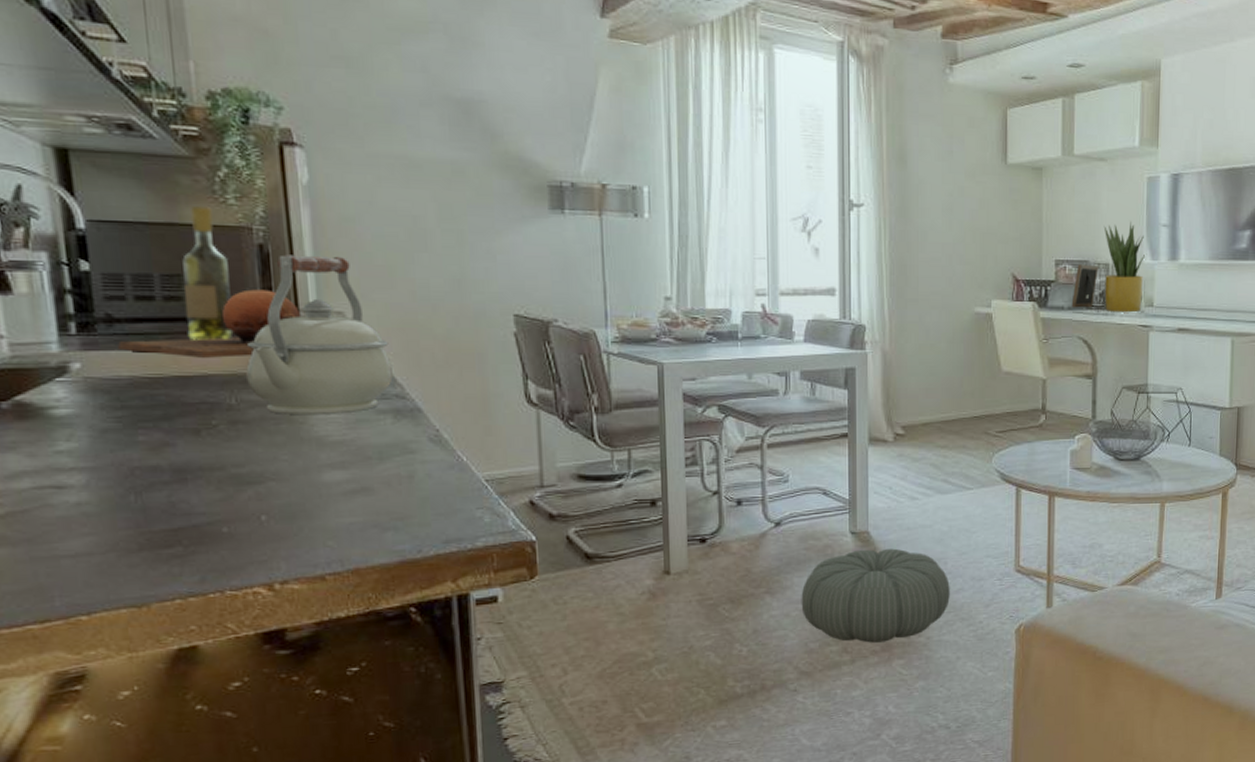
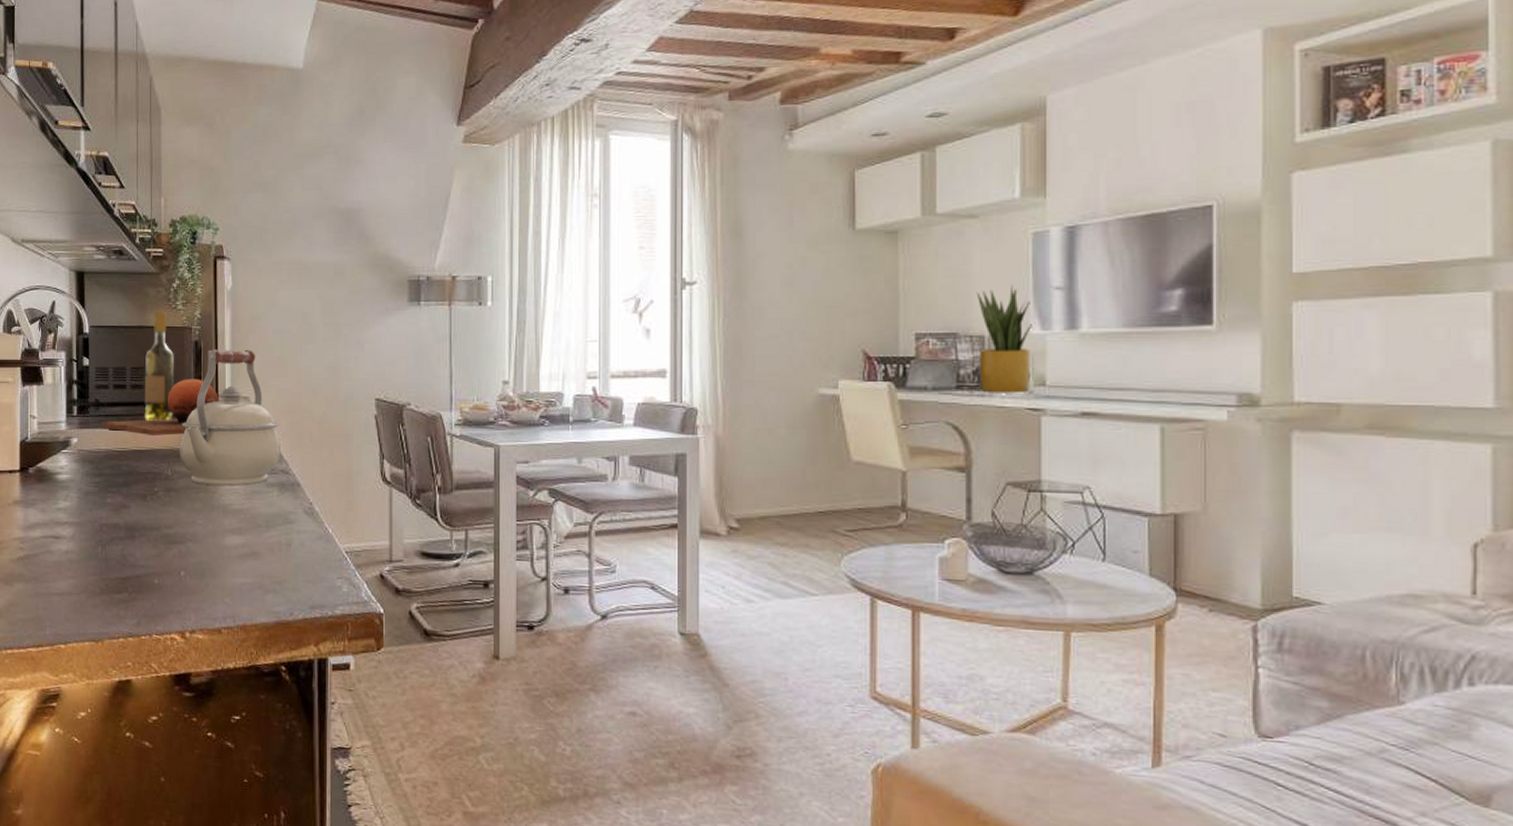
pouf: present [801,548,950,643] -> none [626,653,791,763]
picture frame: present [1071,264,1099,308] -> none [937,337,971,388]

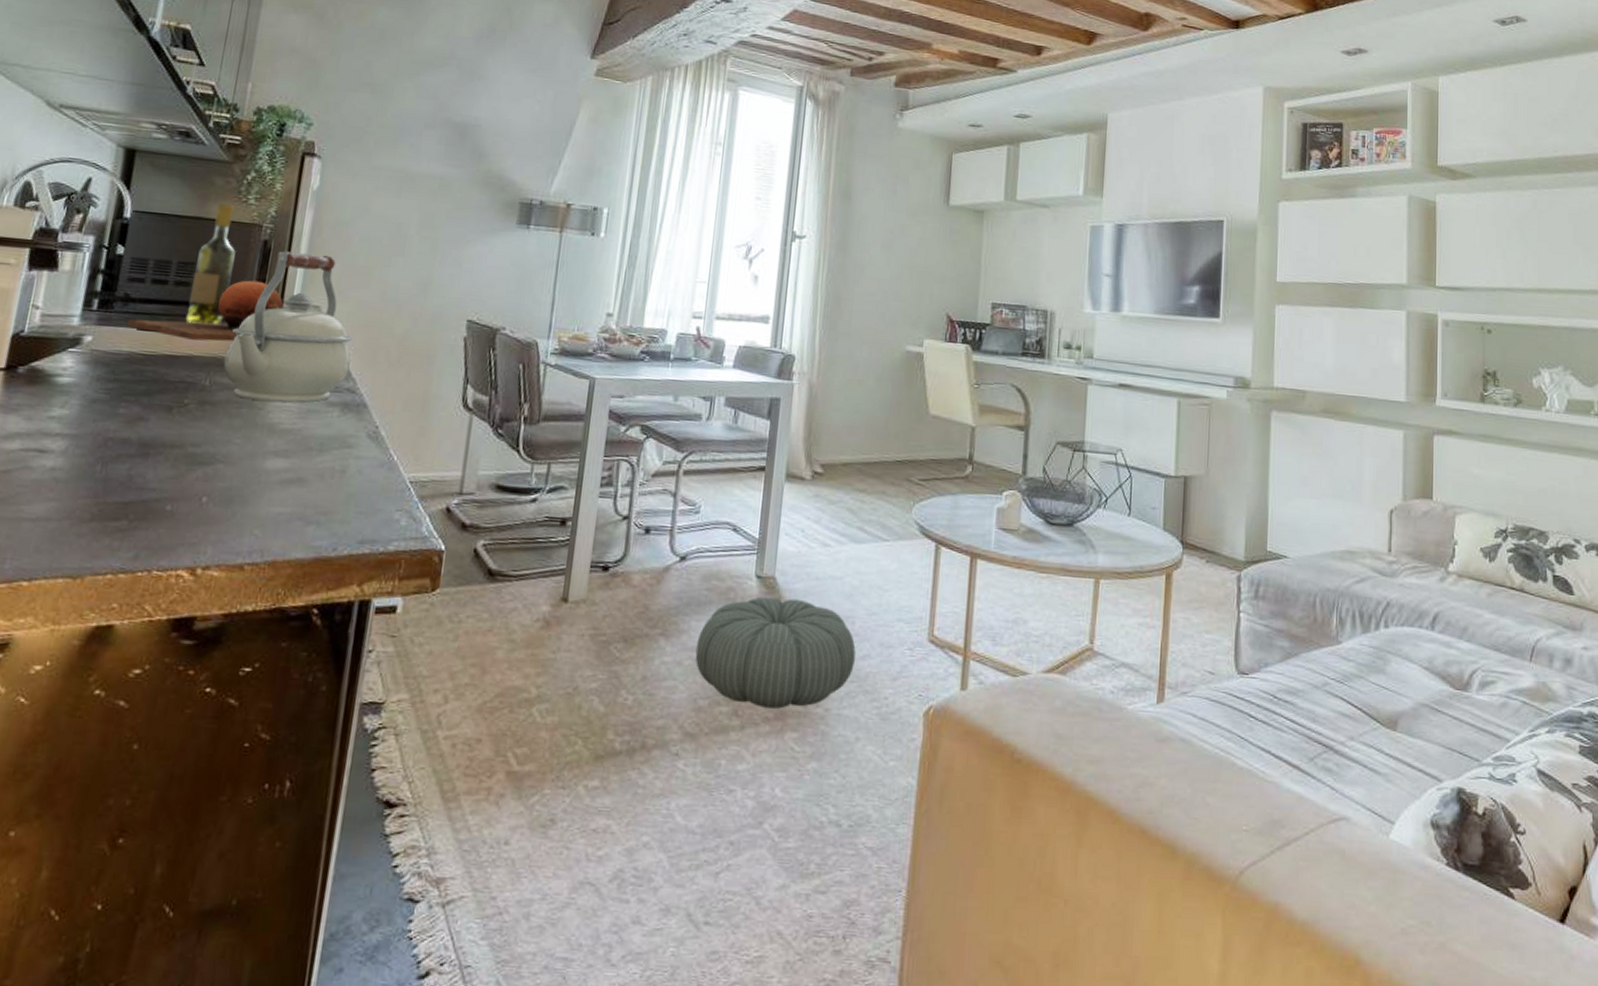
pouf: none [626,653,791,763] -> present [695,597,856,709]
planter: present [976,286,1035,394] -> none [1041,269,1088,364]

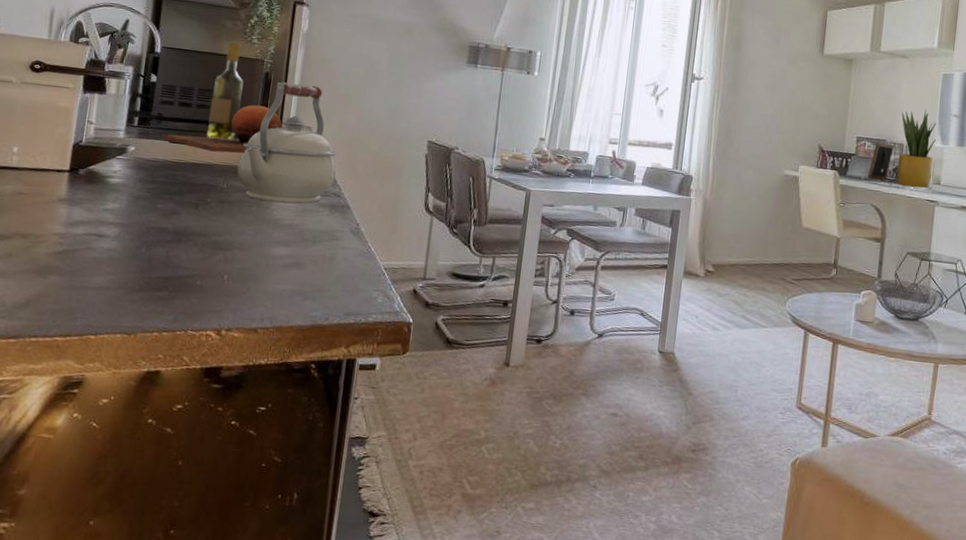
pouf: present [695,597,856,709] -> none [609,368,738,455]
picture frame: none [1006,309,1037,355] -> present [867,142,894,181]
planter: none [1041,269,1088,364] -> present [897,110,938,189]

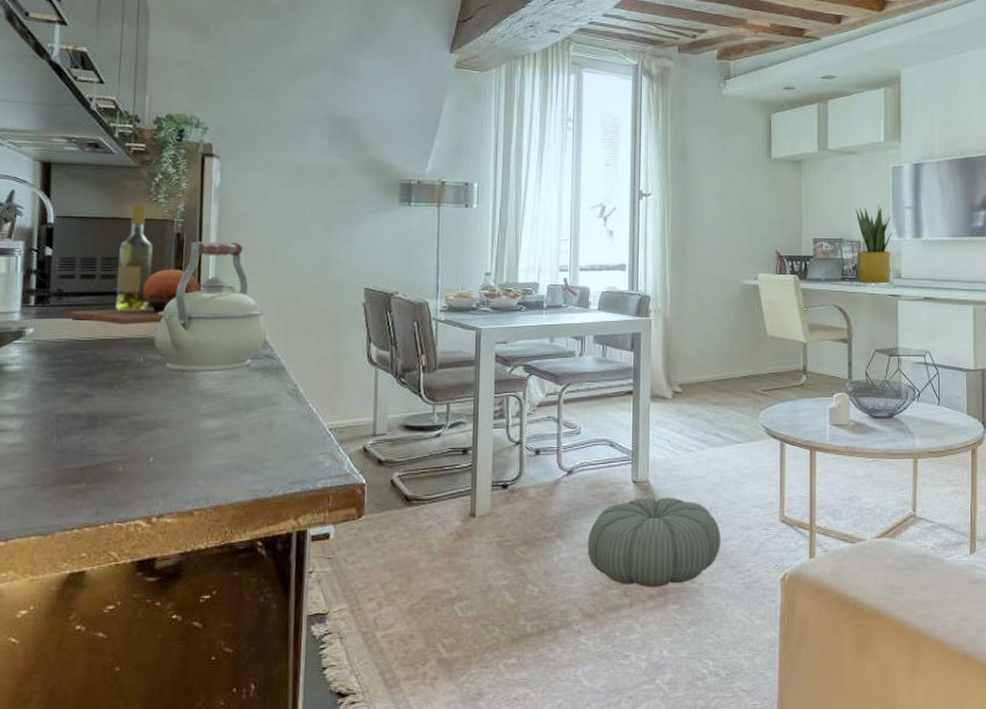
pouf: none [609,368,738,455] -> present [587,497,721,587]
picture frame: present [867,142,894,181] -> none [828,242,851,280]

